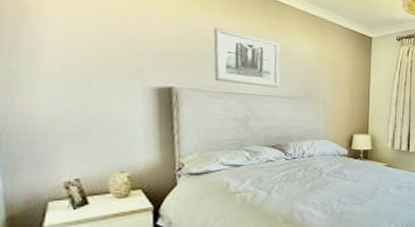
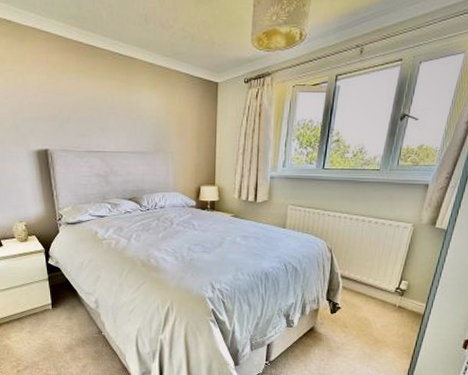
wall art: present [213,28,280,88] -> none [74,91,132,144]

